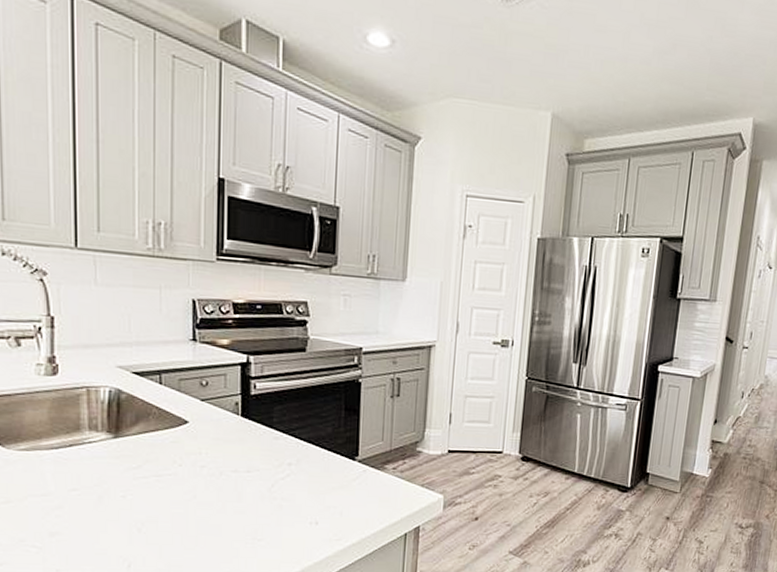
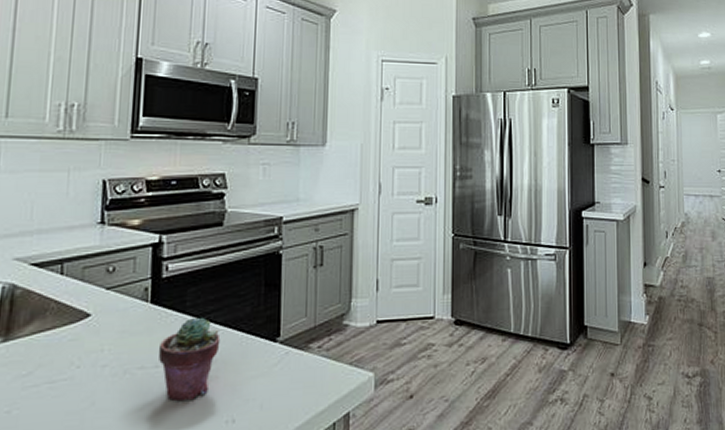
potted succulent: none [250,432,305,503] -> present [159,317,221,402]

